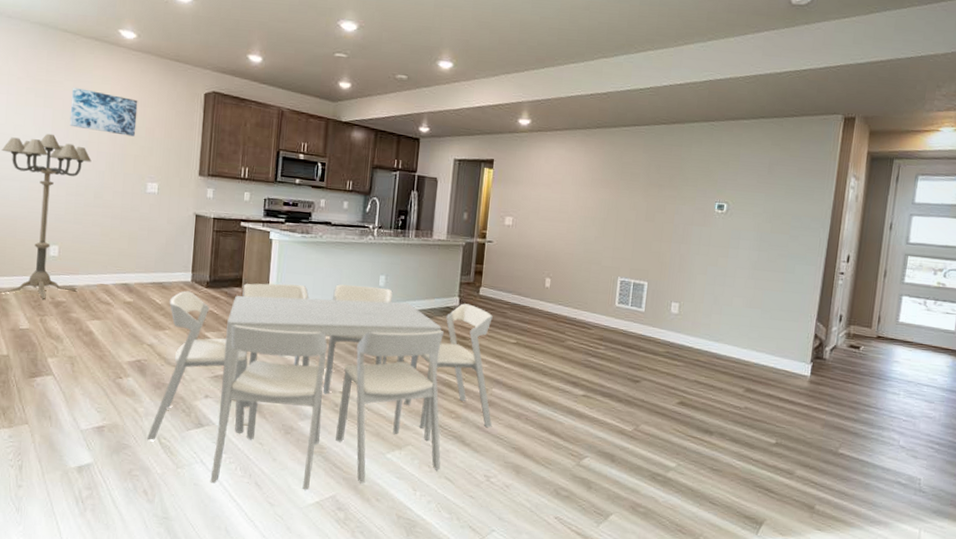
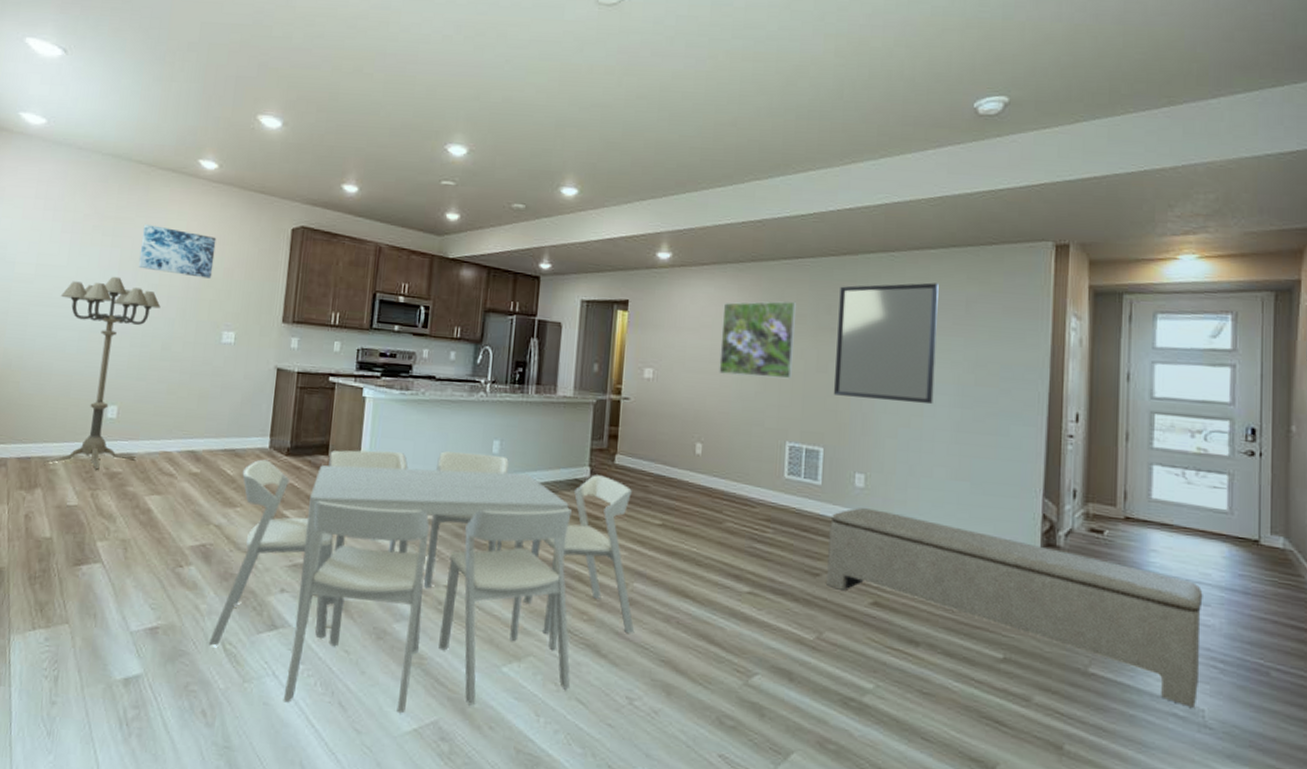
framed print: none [566,162,633,227] -> present [719,301,797,379]
bench: none [644,329,930,477] -> present [827,508,1203,708]
home mirror: none [659,148,748,248] -> present [834,282,939,405]

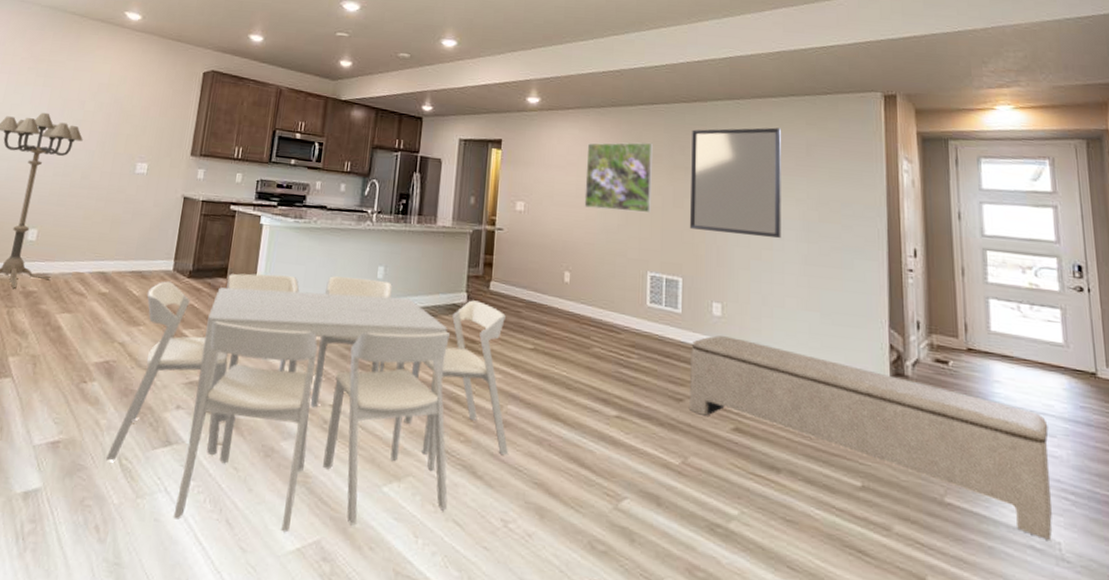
wall art: present [138,223,217,279] -> none [65,66,137,115]

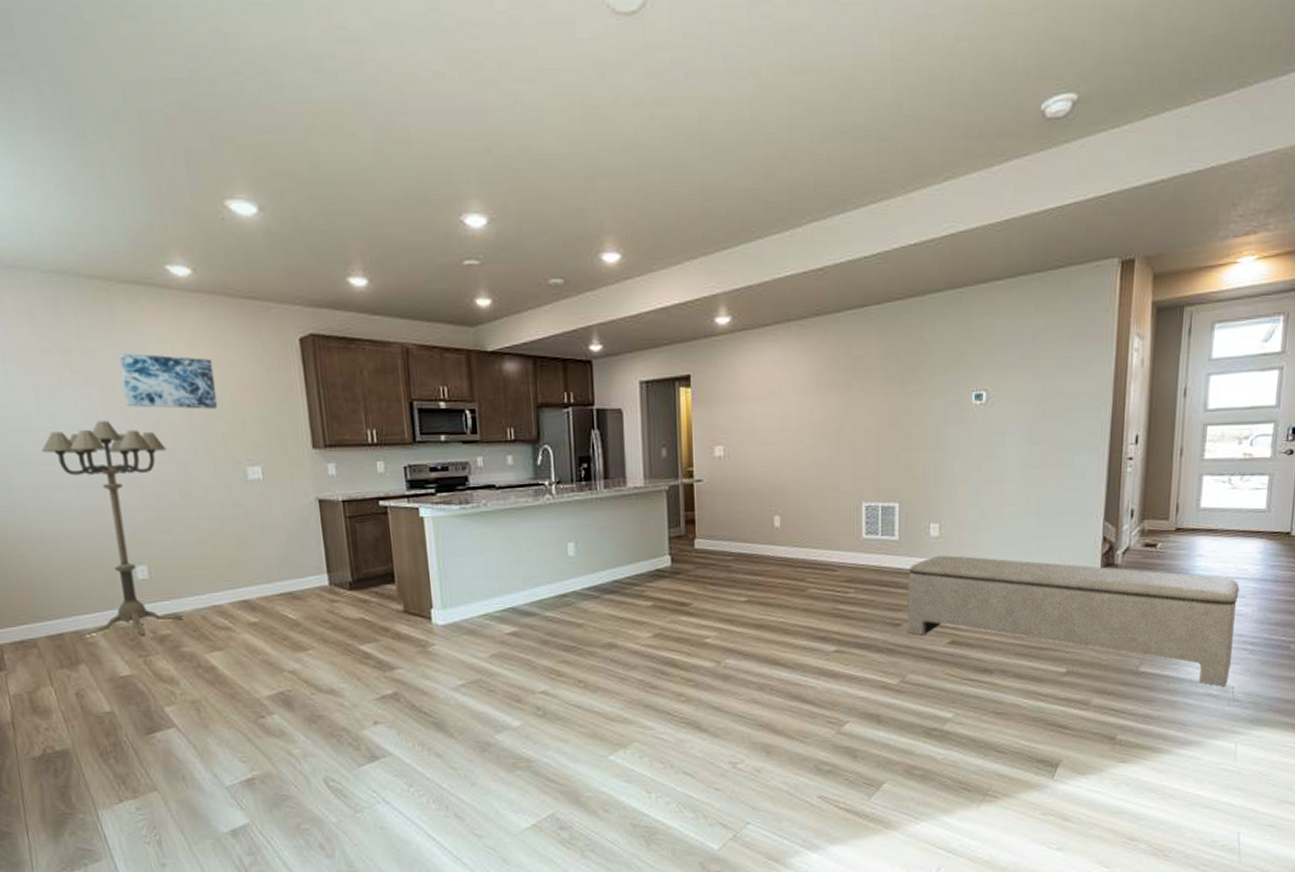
wall art: none [65,66,137,115] -> present [118,352,218,409]
dining set: present [106,273,509,531] -> none [305,557,731,824]
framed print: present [584,142,654,214] -> none [790,354,866,443]
home mirror: present [690,127,782,239] -> none [907,317,1006,448]

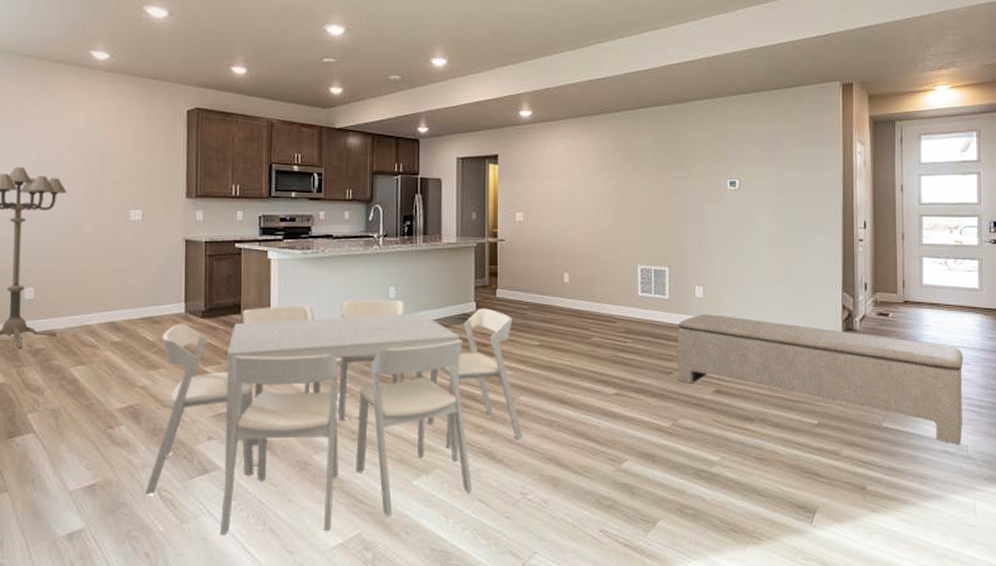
wall art: present [118,352,218,409] -> none [40,114,115,162]
dining set: none [305,557,731,824] -> present [146,299,524,536]

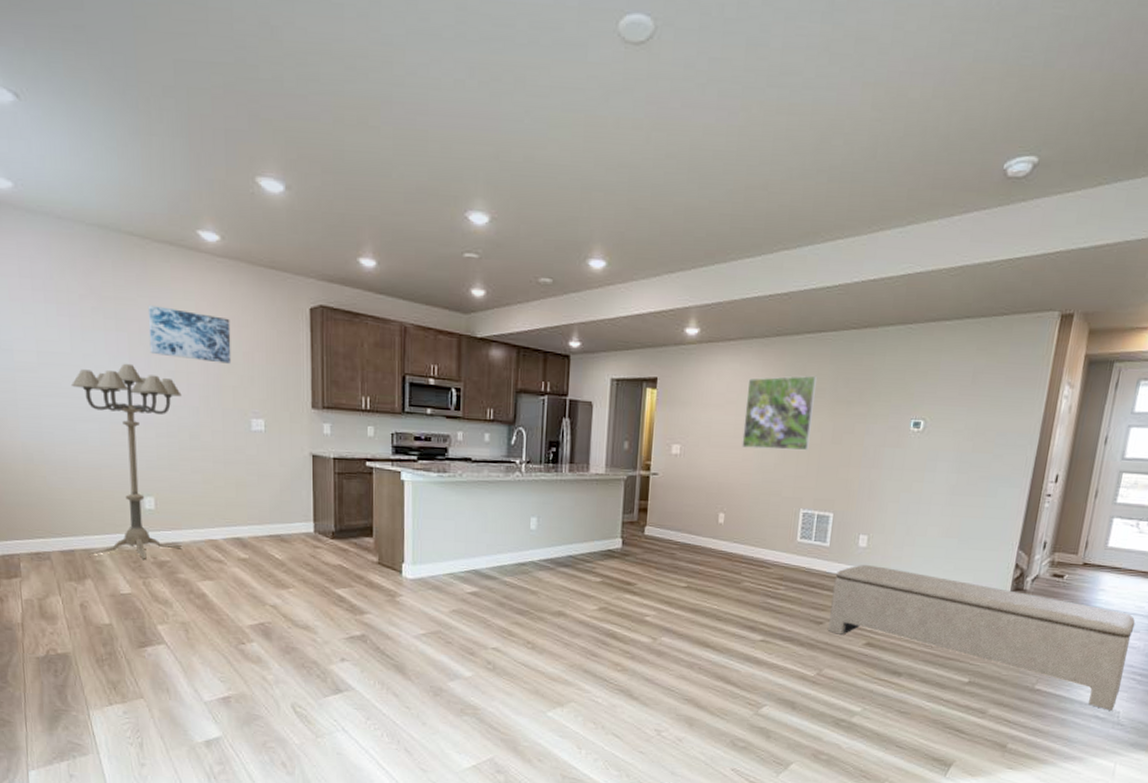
wall art: none [40,114,115,162] -> present [147,304,232,364]
dining set: present [146,299,524,536] -> none [280,529,663,753]
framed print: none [579,145,640,213] -> present [742,375,818,451]

